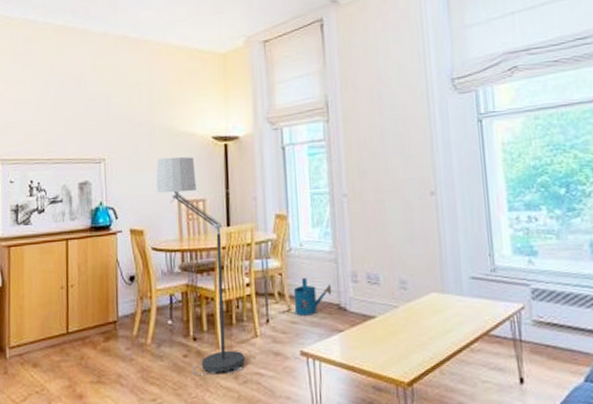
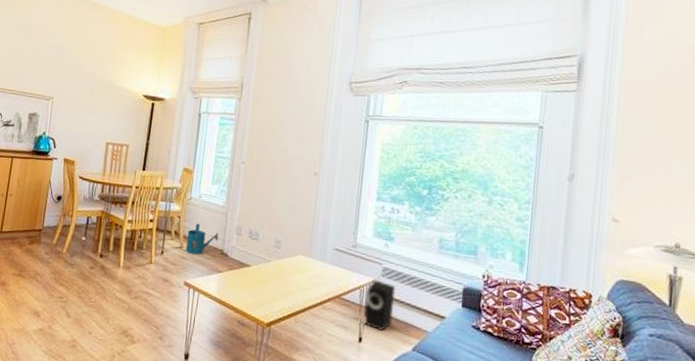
floor lamp: present [155,156,244,375] -> none [90,104,139,289]
speaker: none [518,305,555,365] -> present [362,279,396,331]

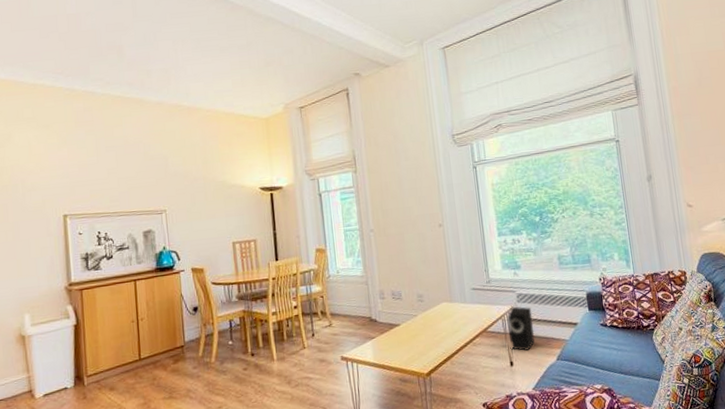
watering can: present [185,223,219,255] -> none [333,298,365,329]

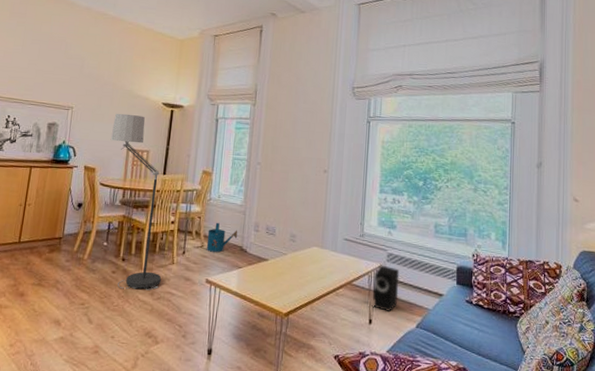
floor lamp: none [212,205,295,384] -> present [110,113,161,291]
watering can: none [333,298,365,329] -> present [206,222,238,253]

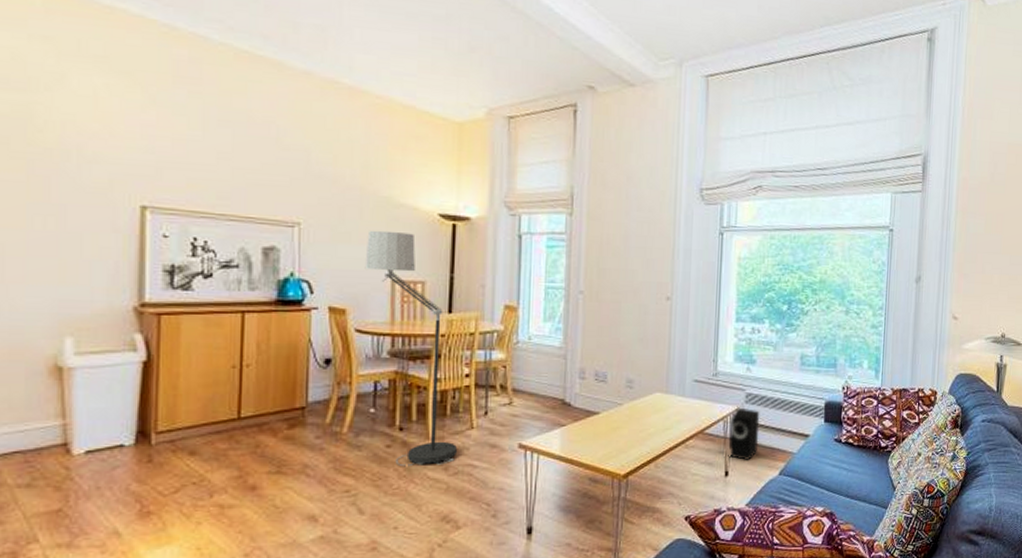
watering can: present [206,222,238,253] -> none [516,371,558,409]

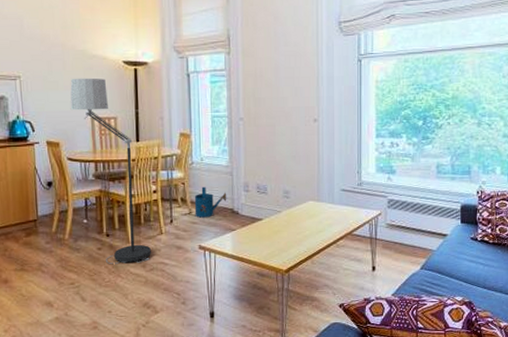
watering can: none [516,371,558,409] -> present [194,186,227,218]
speaker: present [728,407,760,460] -> none [374,212,401,257]

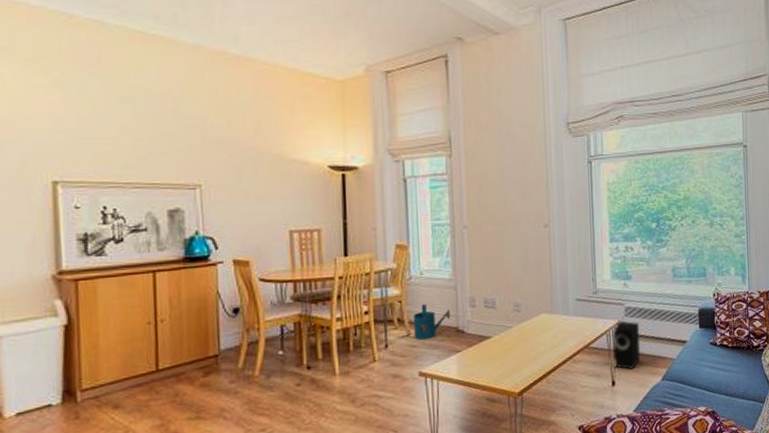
floor lamp: present [70,78,151,264] -> none [263,185,362,402]
speaker: none [374,212,401,257] -> present [612,320,641,370]

